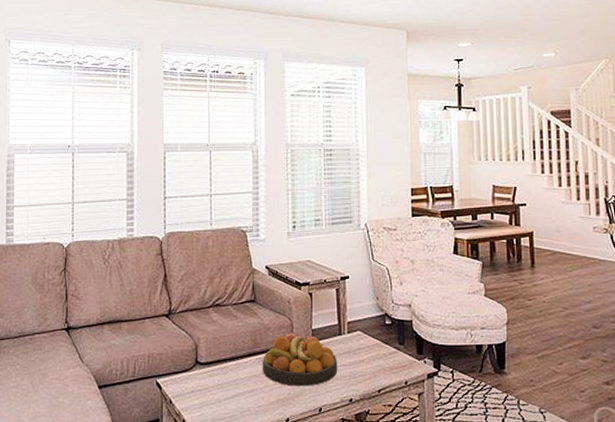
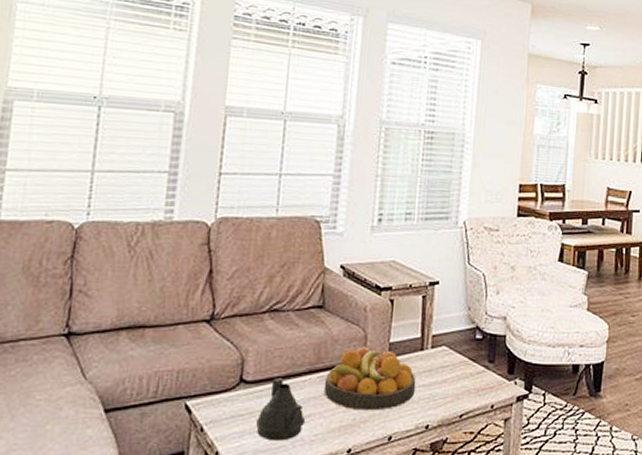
teapot: none [212,360,250,411] -> present [256,378,306,441]

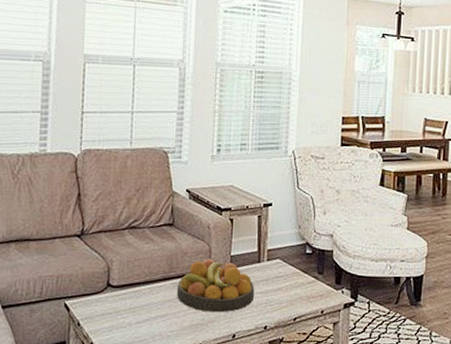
teapot: present [256,378,306,441] -> none [122,284,163,335]

